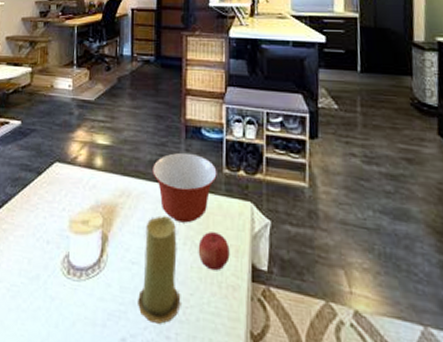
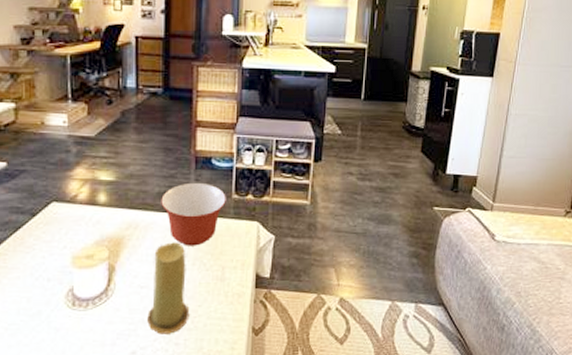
fruit: present [198,232,230,271] -> none [206,251,236,284]

